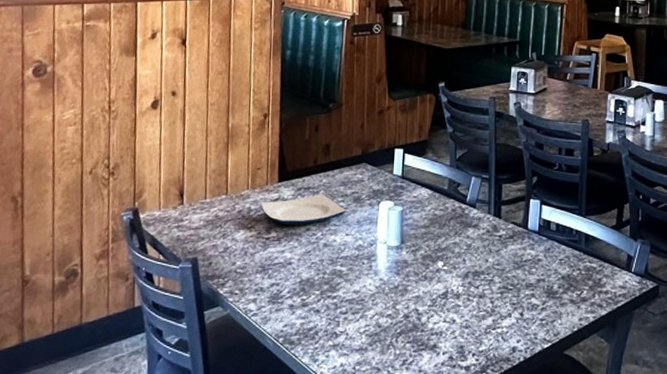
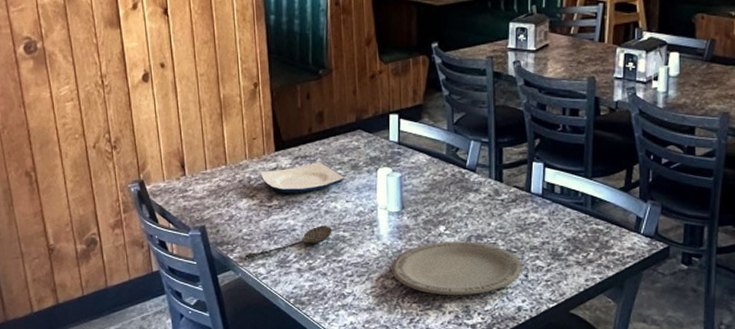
spoon: none [234,259,330,294] -> present [243,226,333,259]
plate: none [387,278,518,336] -> present [392,241,522,296]

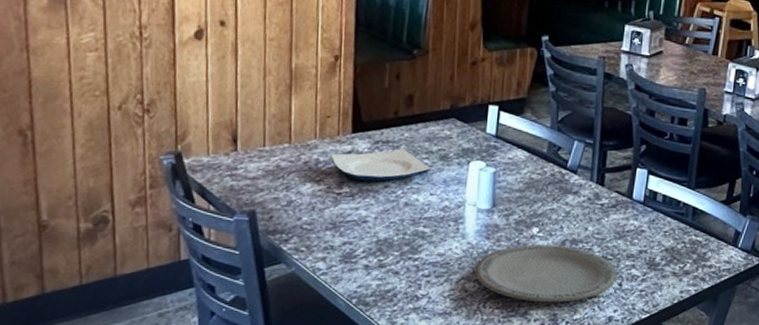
spoon: present [243,226,333,259] -> none [299,219,412,251]

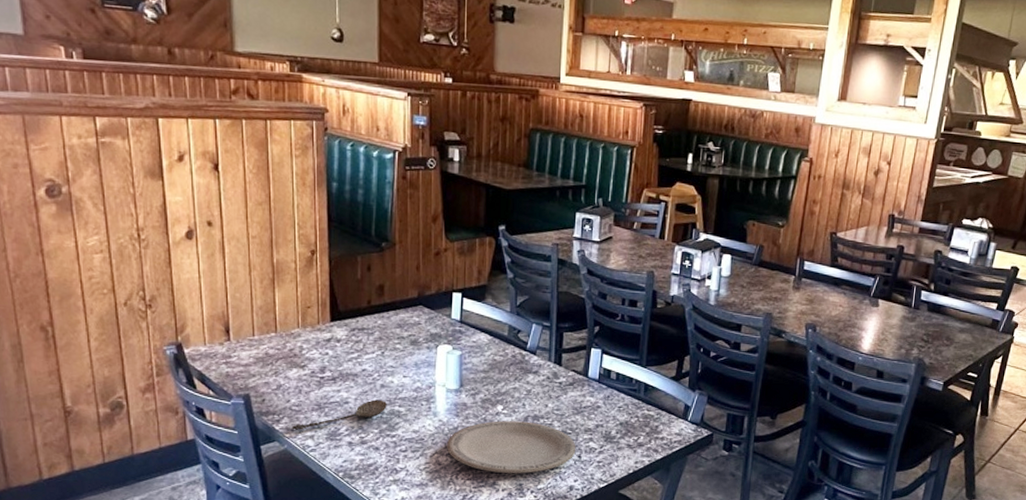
spoon: none [299,219,412,251] -> present [290,399,388,430]
plate: present [331,149,431,182] -> none [313,335,403,366]

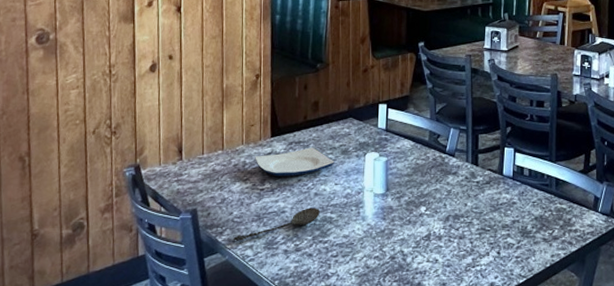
plate: none [313,335,403,366] -> present [255,147,334,177]
plate: present [447,421,576,474] -> none [375,221,495,274]

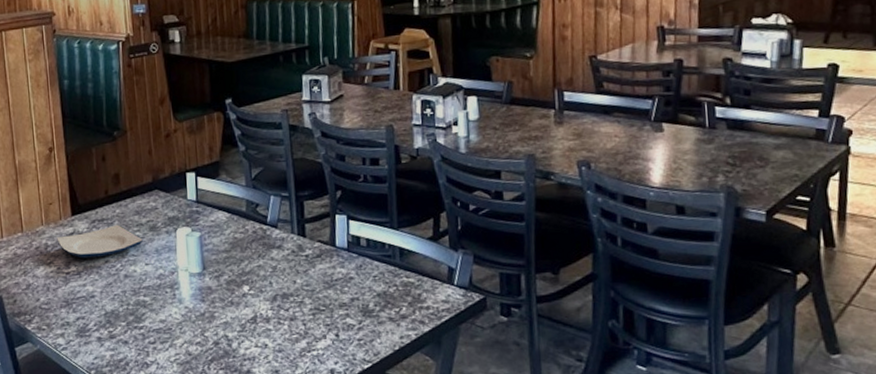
spoon: present [232,207,321,241] -> none [41,290,133,329]

